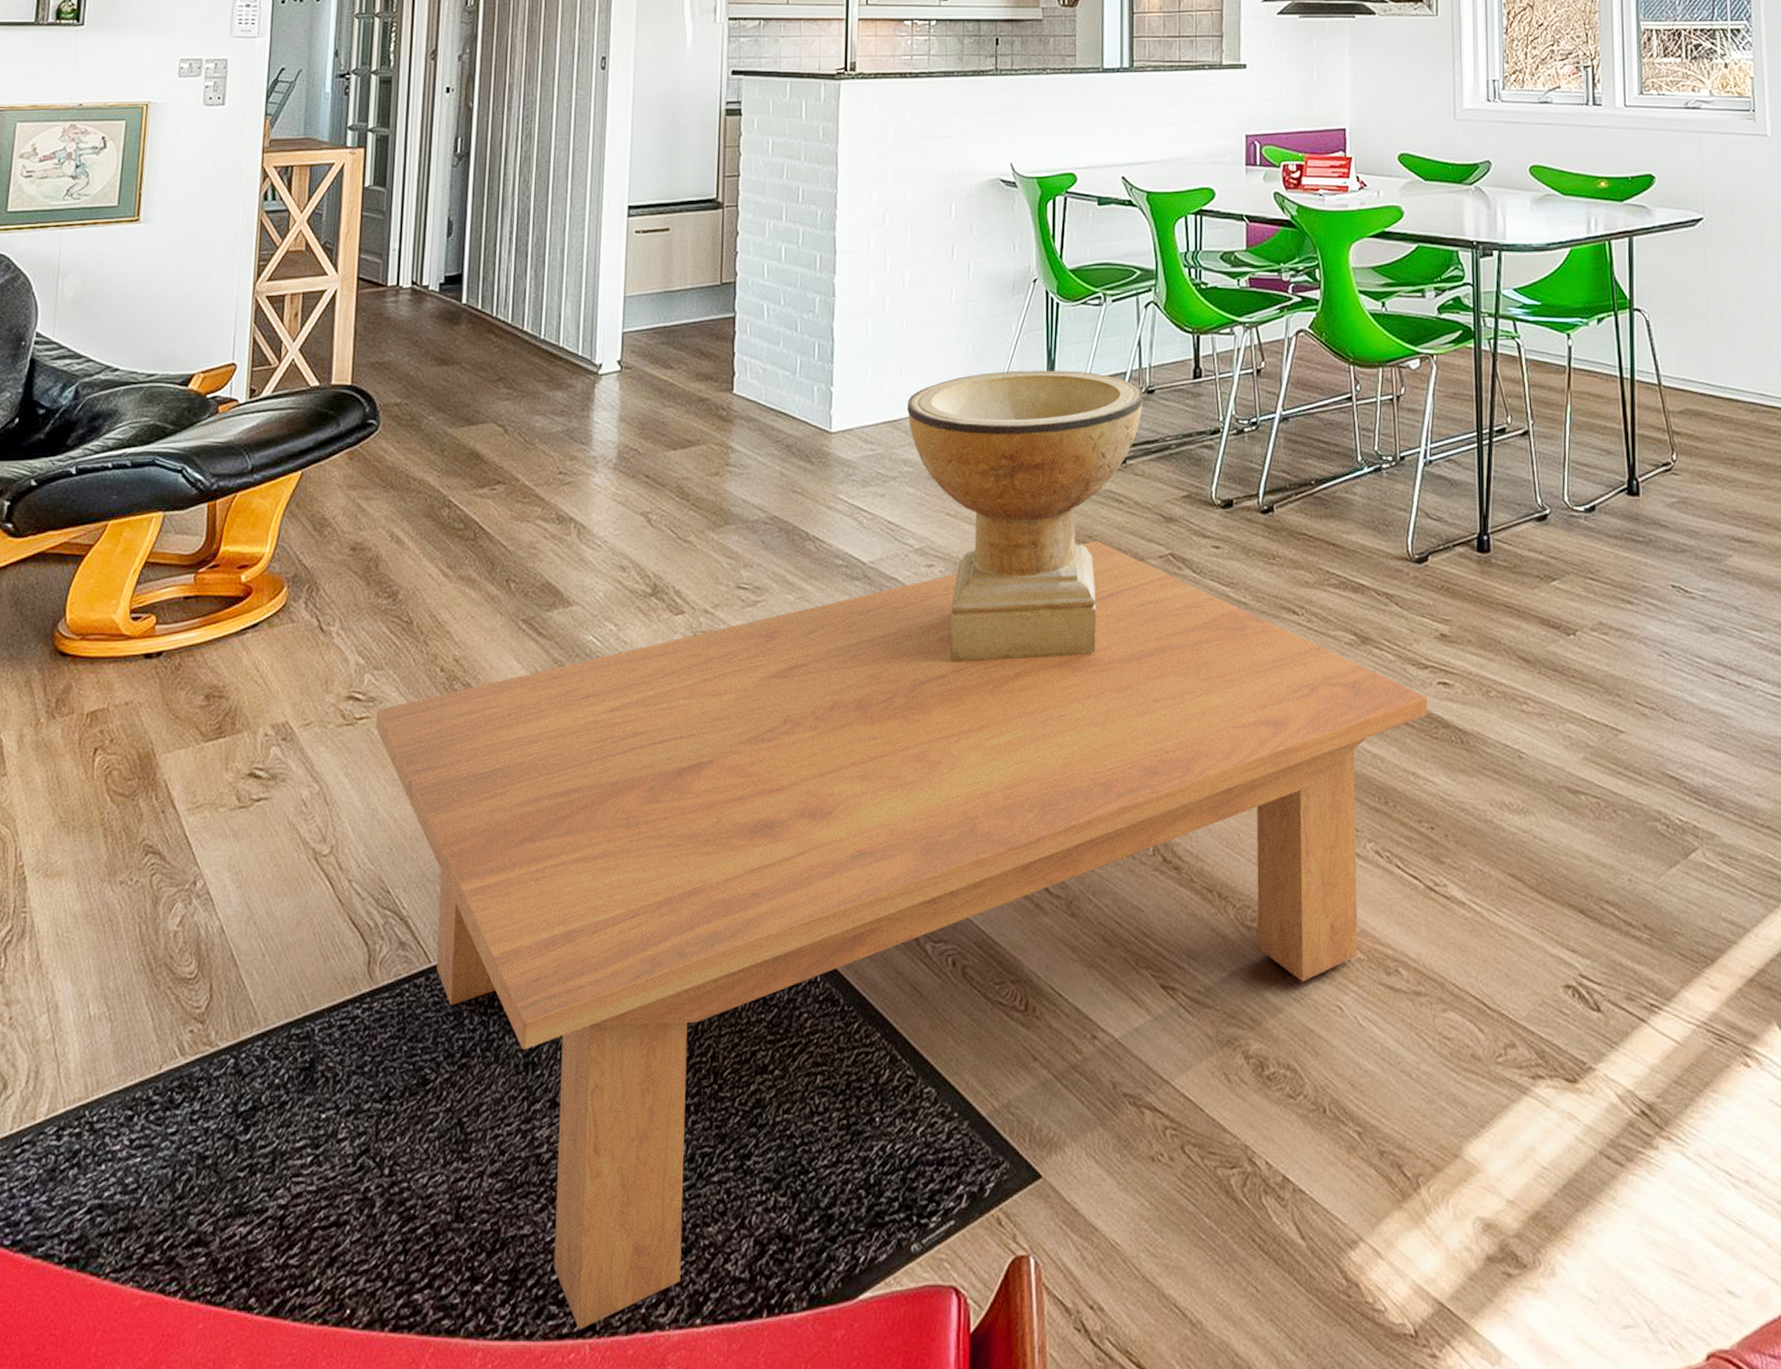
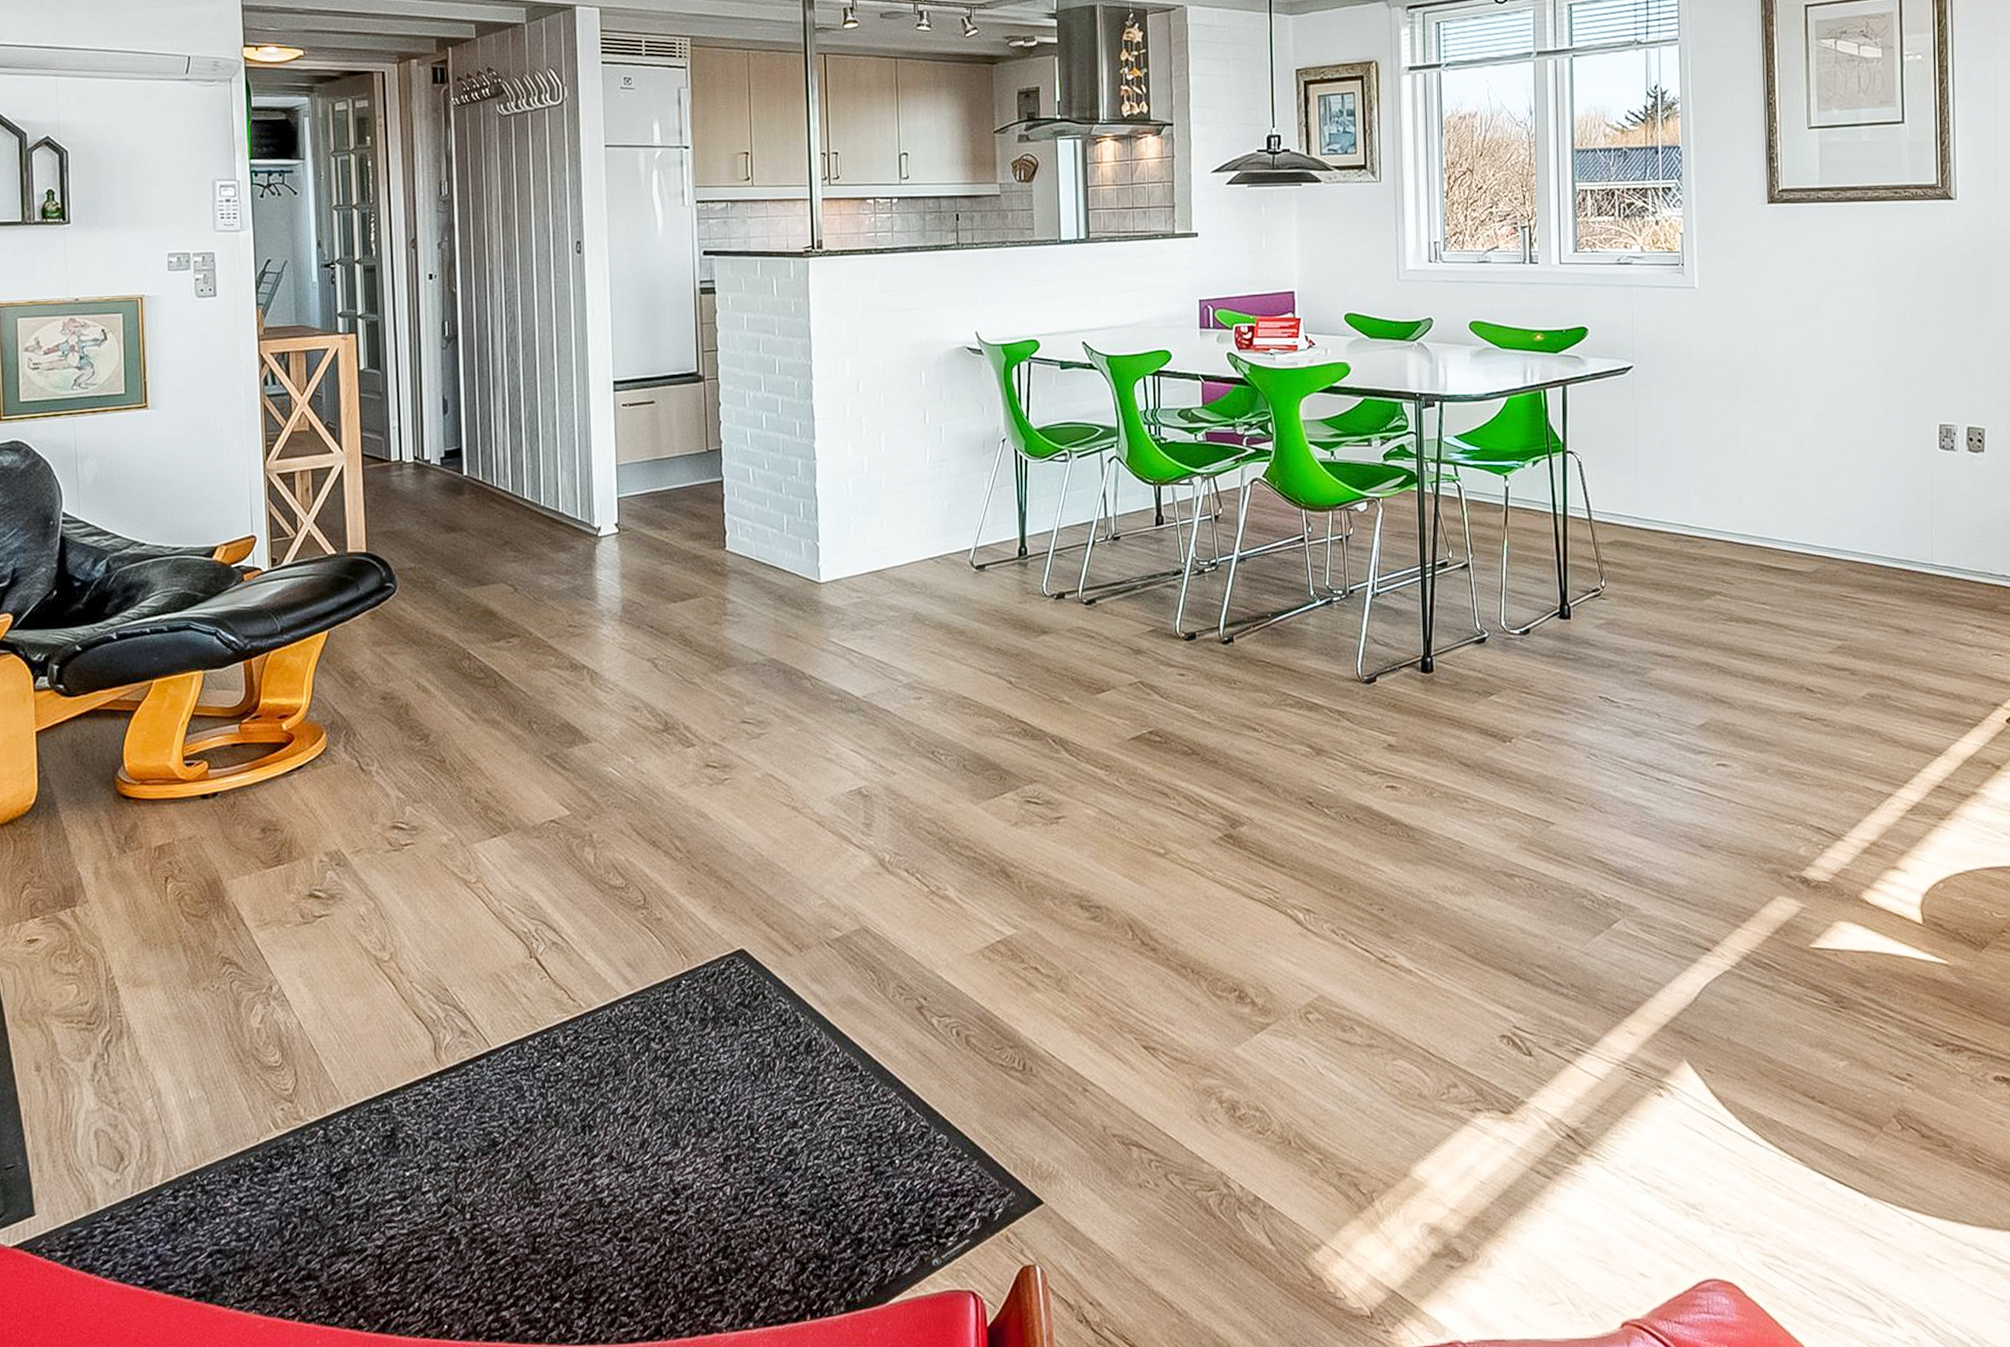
coffee table: present [375,541,1428,1330] -> none [420,672,1377,1335]
decorative bowl: present [907,370,1144,662] -> none [890,521,1110,781]

